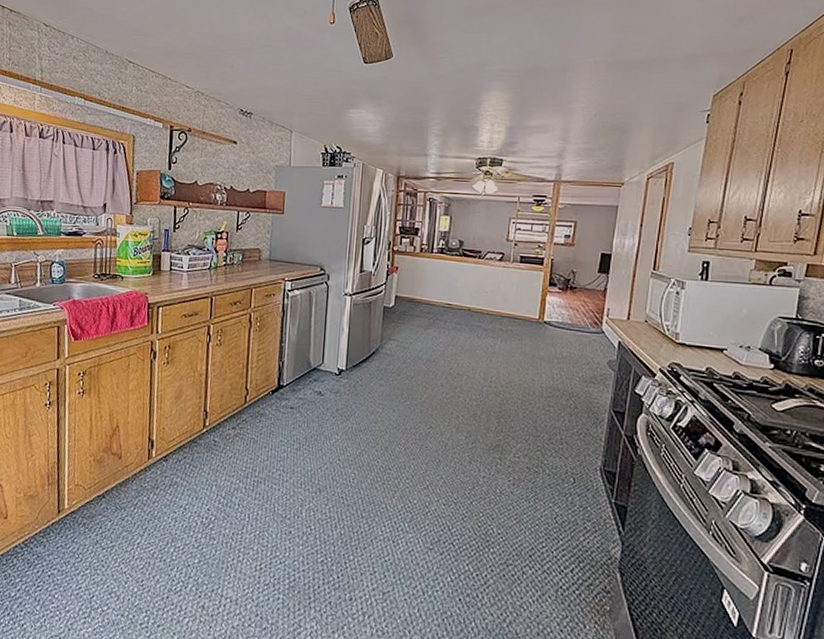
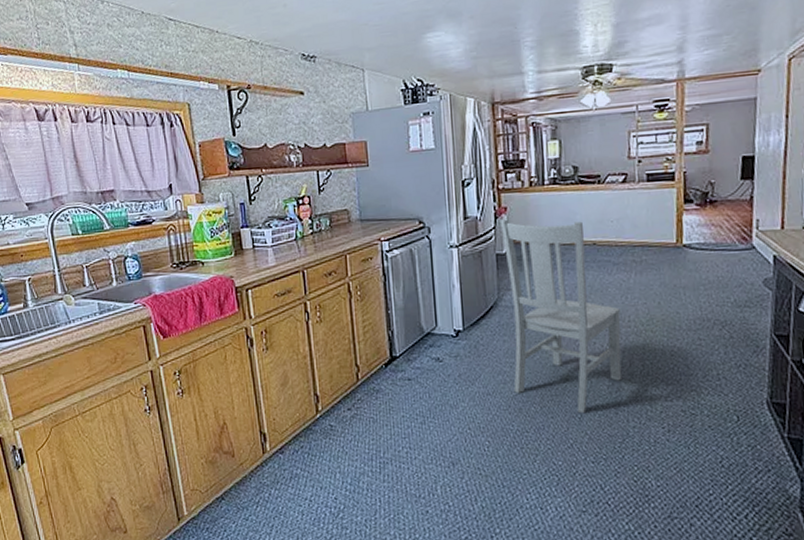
chair: none [383,277,484,459] -> present [499,219,622,414]

